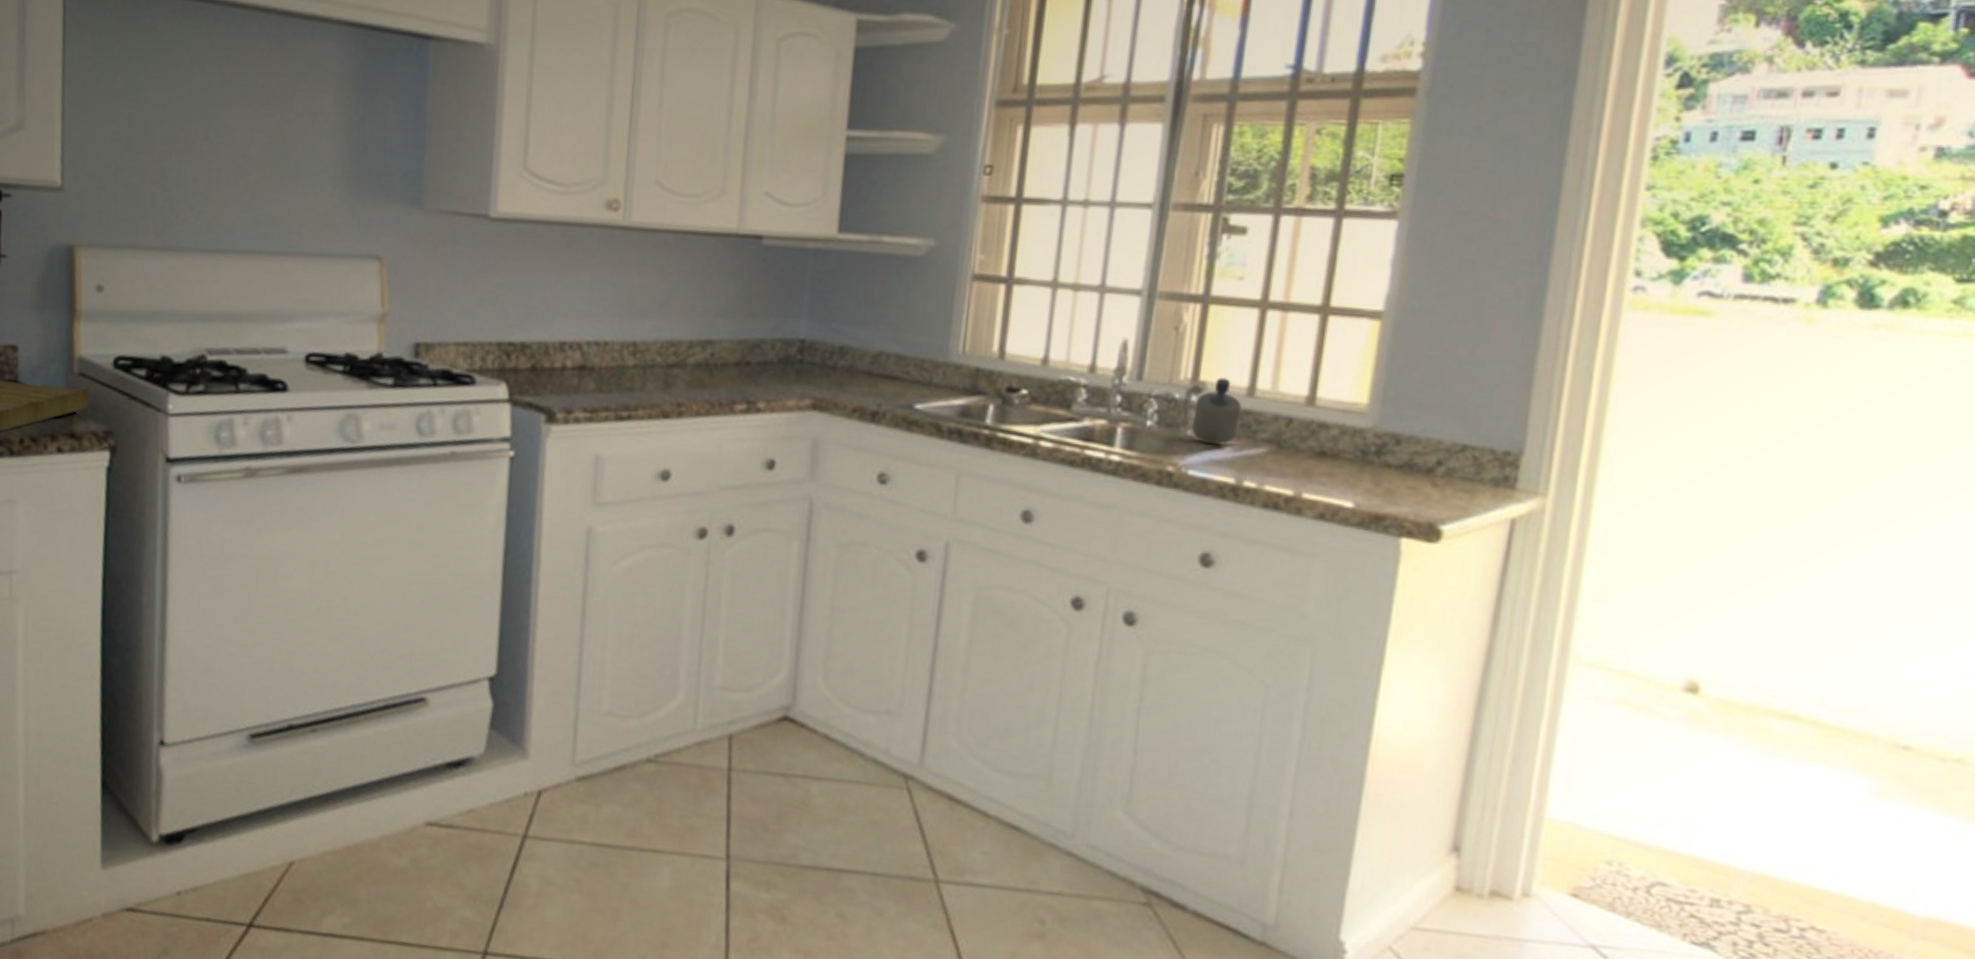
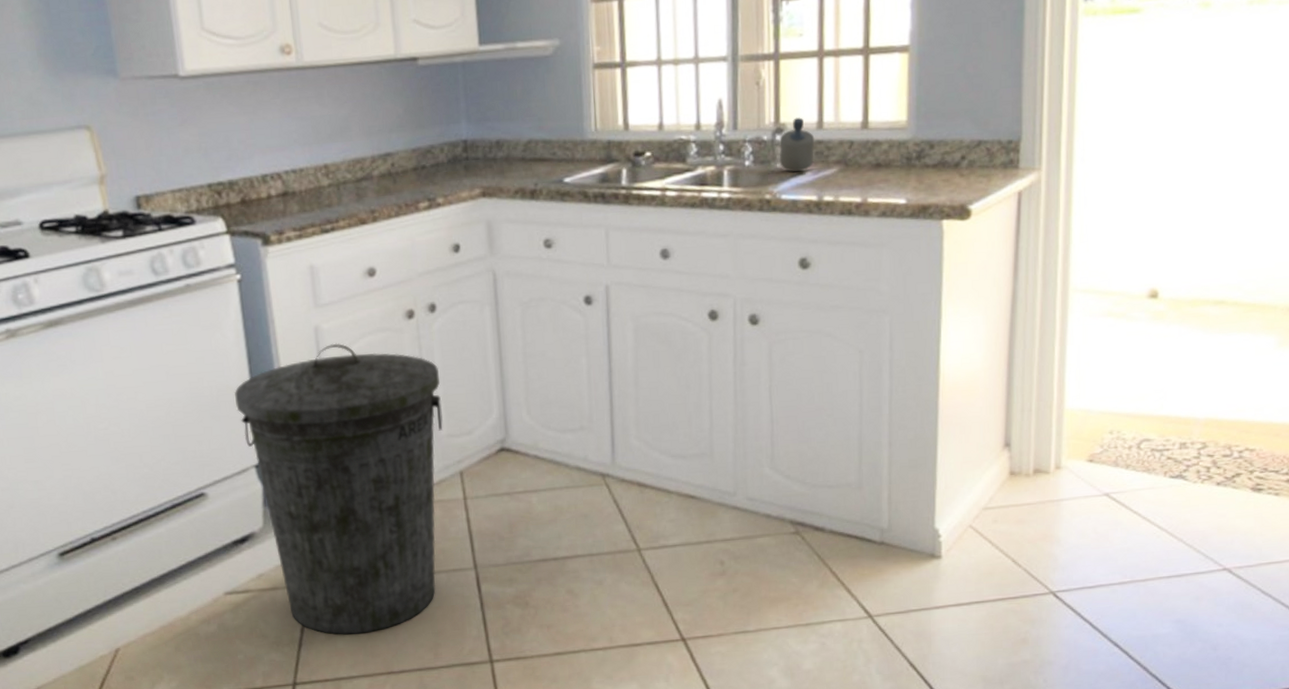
trash can: none [480,550,725,911] -> present [235,343,443,635]

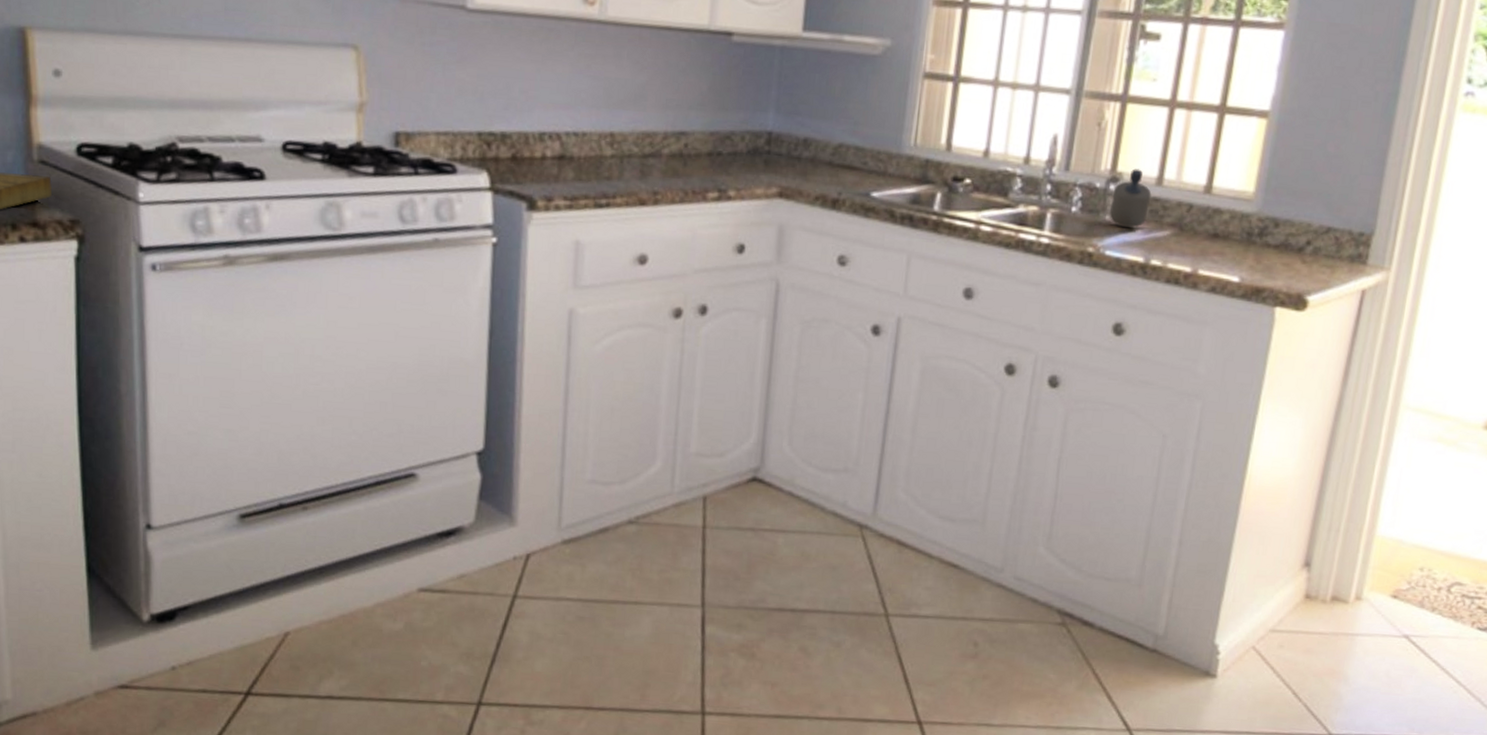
trash can: present [235,343,443,635] -> none [467,331,699,660]

